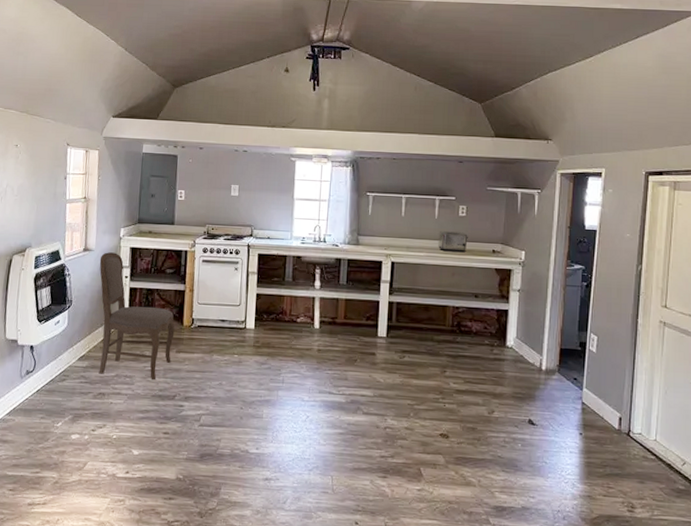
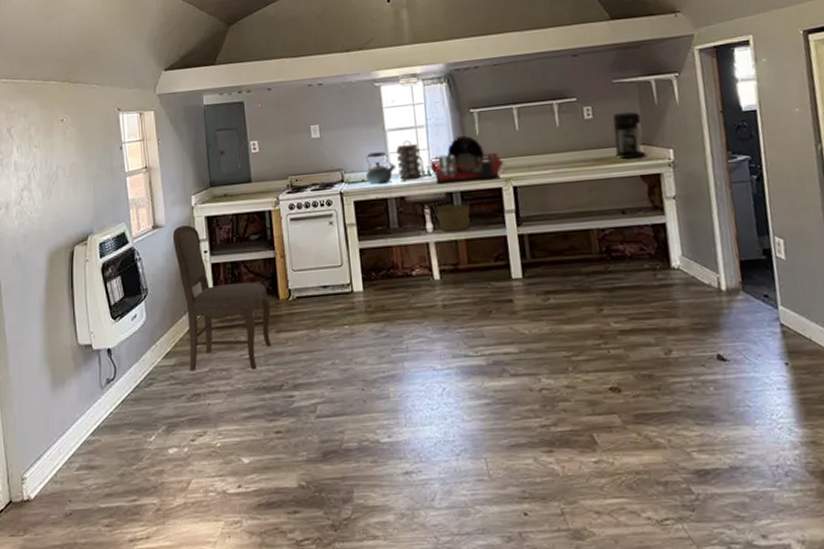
kettle: none [271,216,299,243] -> present [365,152,397,185]
spice rack: none [299,209,320,243] -> present [396,139,422,180]
basket: none [325,266,353,292] -> present [435,201,470,232]
dish rack: none [326,214,387,254] -> present [430,136,504,184]
toaster: present [438,231,468,253] -> none [564,138,601,165]
coffee maker: none [479,215,504,254] -> present [613,112,645,159]

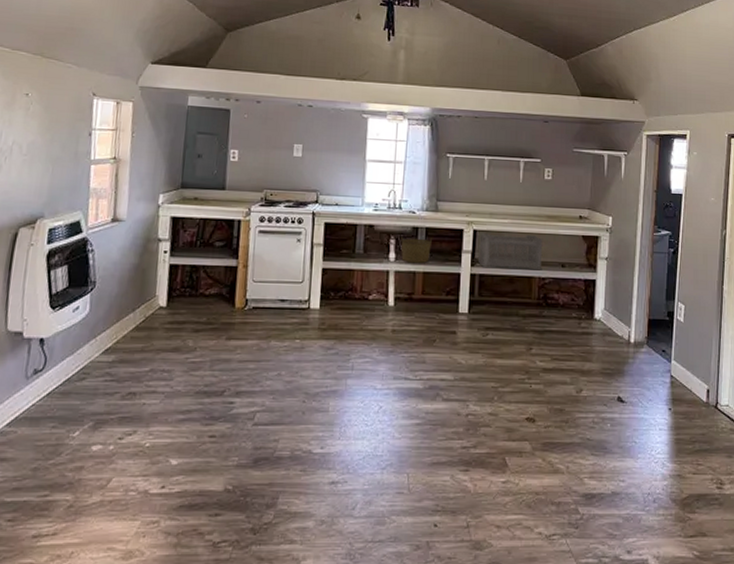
dining chair: present [172,225,272,371] -> none [128,223,225,374]
kettle: present [365,152,397,185] -> none [339,179,371,211]
spice rack: present [396,139,422,180] -> none [372,172,395,210]
dish rack: present [430,136,504,184] -> none [402,177,469,221]
plastic crate: none [521,183,598,227] -> present [477,232,543,271]
coffee maker: present [613,112,645,159] -> none [565,179,591,220]

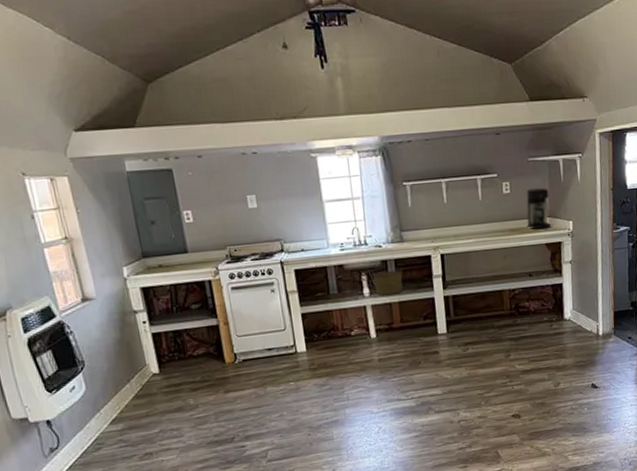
plastic crate: present [477,232,543,271] -> none [447,250,510,289]
coffee maker: none [565,179,591,220] -> present [527,188,551,229]

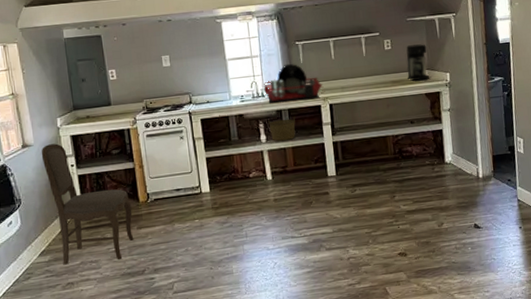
dining chair: none [105,297,221,434] -> present [41,143,134,265]
dish rack: none [366,208,433,252] -> present [263,64,322,103]

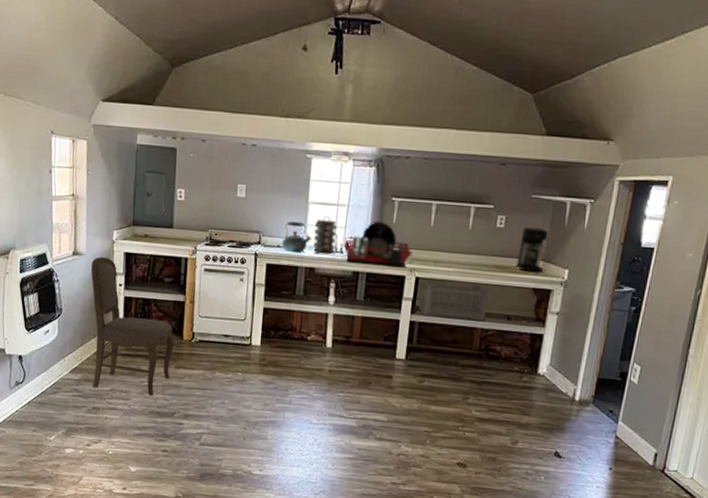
kettle: none [210,77,236,105] -> present [281,221,313,253]
spice rack: none [235,67,257,101] -> present [313,215,337,254]
basket: present [268,117,296,142] -> none [341,280,372,309]
plastic crate: none [335,100,393,135] -> present [418,279,489,322]

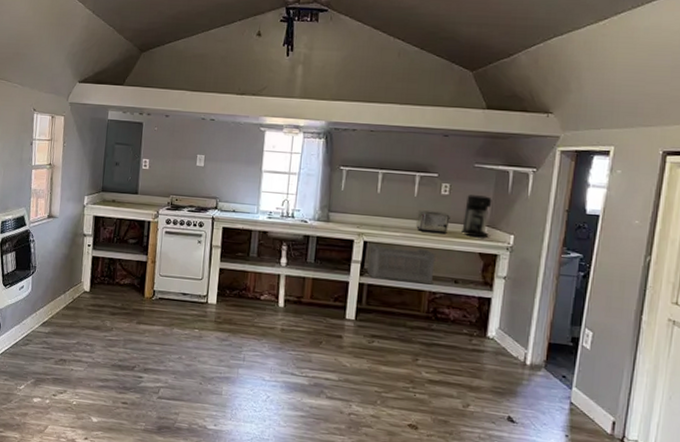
dining chair: present [90,257,174,397] -> none [60,220,136,350]
kettle: present [281,221,313,253] -> none [236,188,266,217]
spice rack: present [313,215,337,254] -> none [266,182,289,218]
dish rack: present [343,222,413,268] -> none [294,189,361,232]
toaster: none [470,244,505,270] -> present [416,210,450,235]

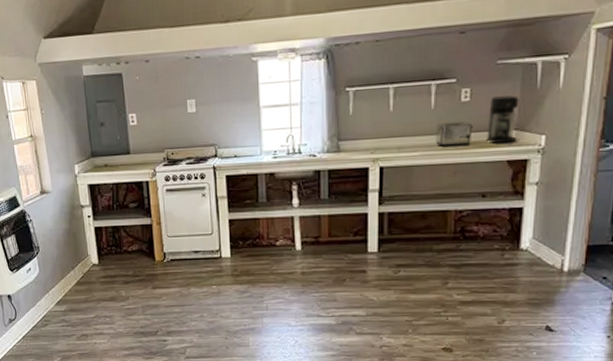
plastic crate: present [366,243,436,285] -> none [385,166,460,206]

